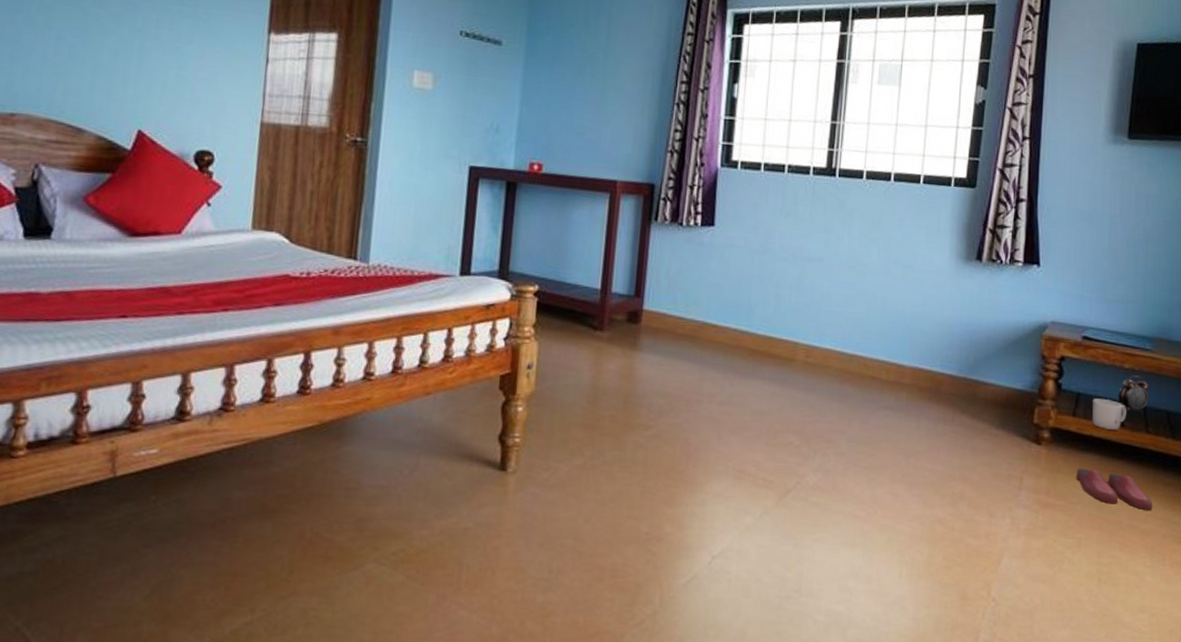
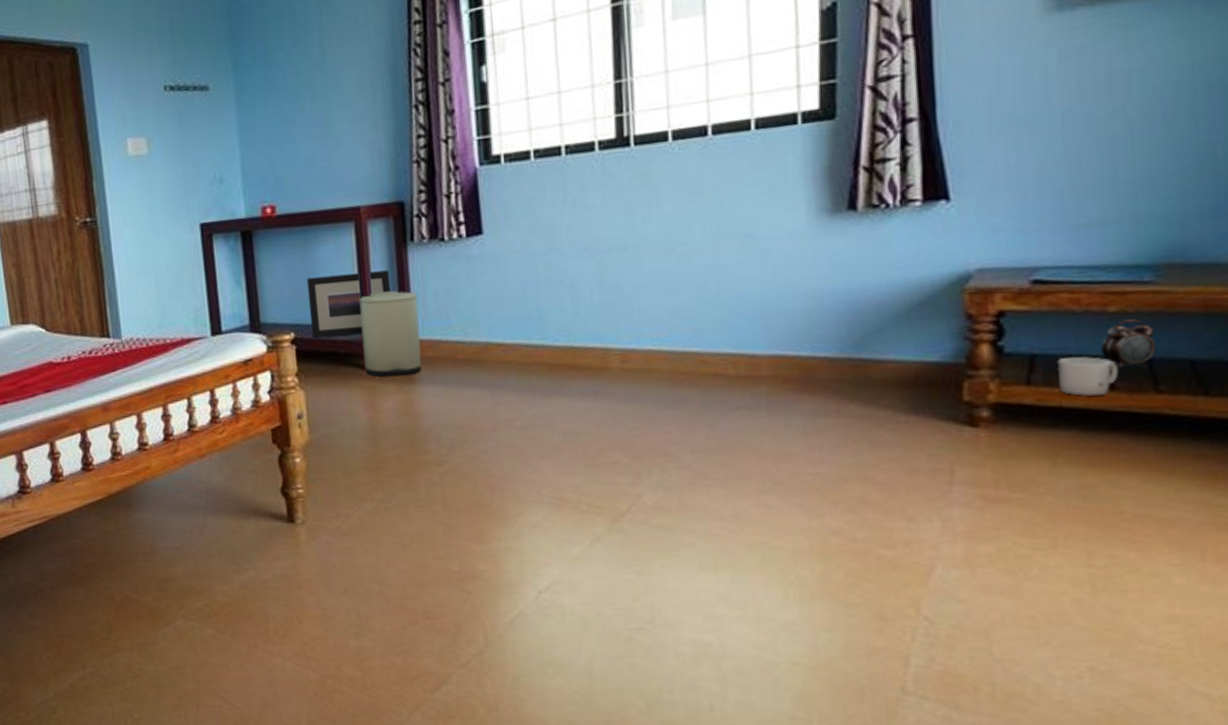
picture frame: none [555,236,633,297] -> present [306,270,391,339]
pedal bin: none [596,261,652,342] -> present [359,291,422,377]
slippers: present [1076,468,1152,510] -> none [1040,448,1176,493]

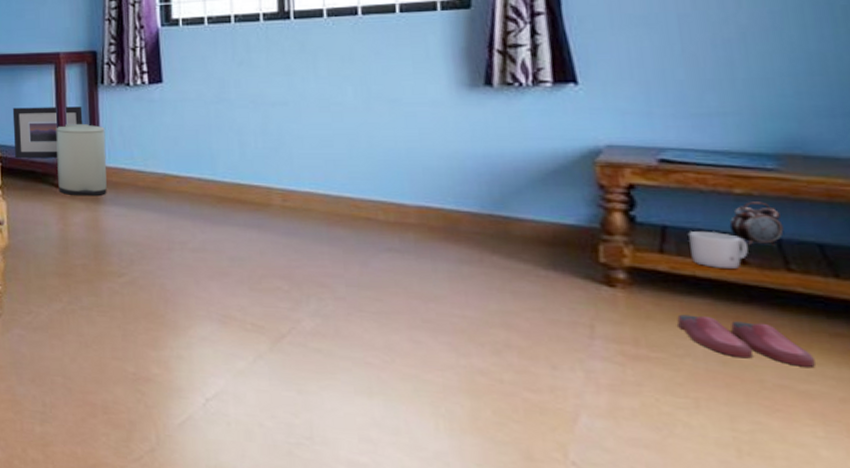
slippers: none [1040,448,1176,493] -> present [677,314,815,367]

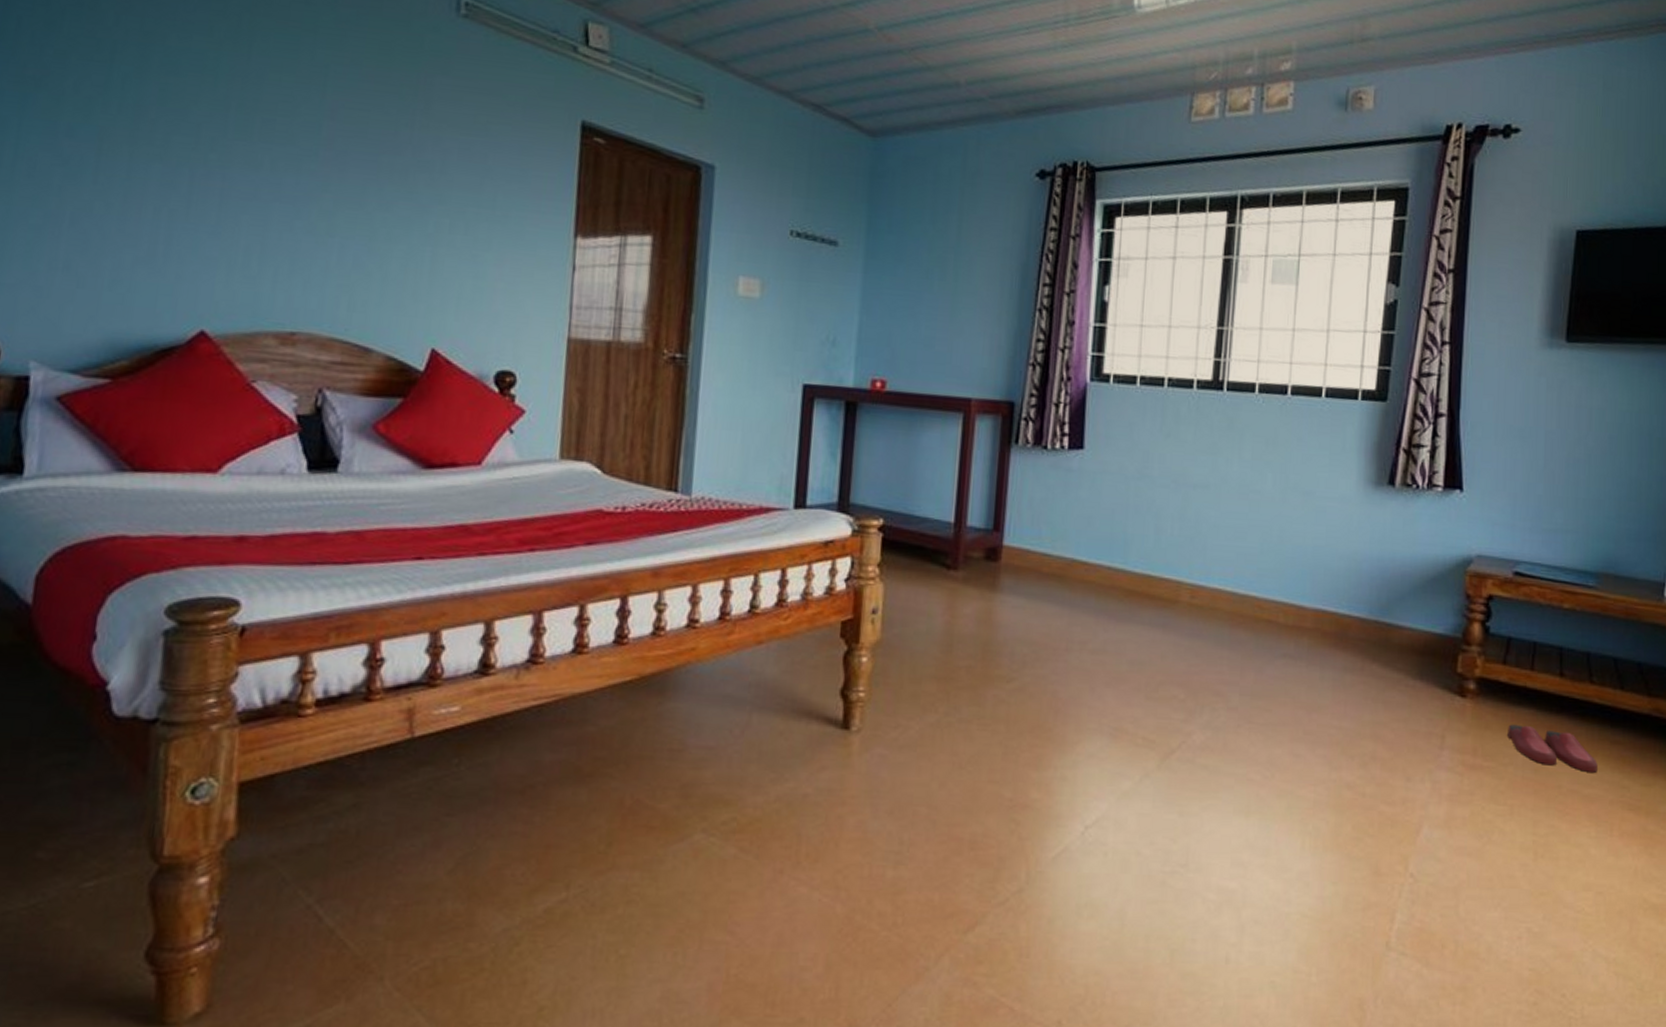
picture frame: present [12,106,83,159] -> none [902,463,990,531]
pedal bin: present [56,124,107,196] -> none [950,490,1013,582]
mug: present [688,232,748,269] -> none [1525,644,1566,680]
alarm clock: present [729,201,784,247] -> none [1556,616,1593,660]

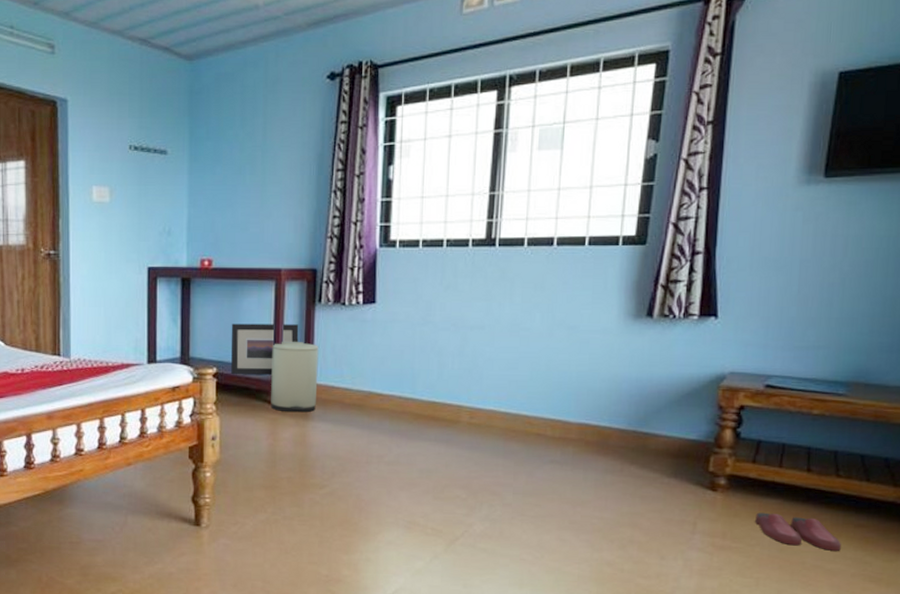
picture frame: none [902,463,990,531] -> present [230,323,299,375]
pedal bin: none [950,490,1013,582] -> present [271,342,319,413]

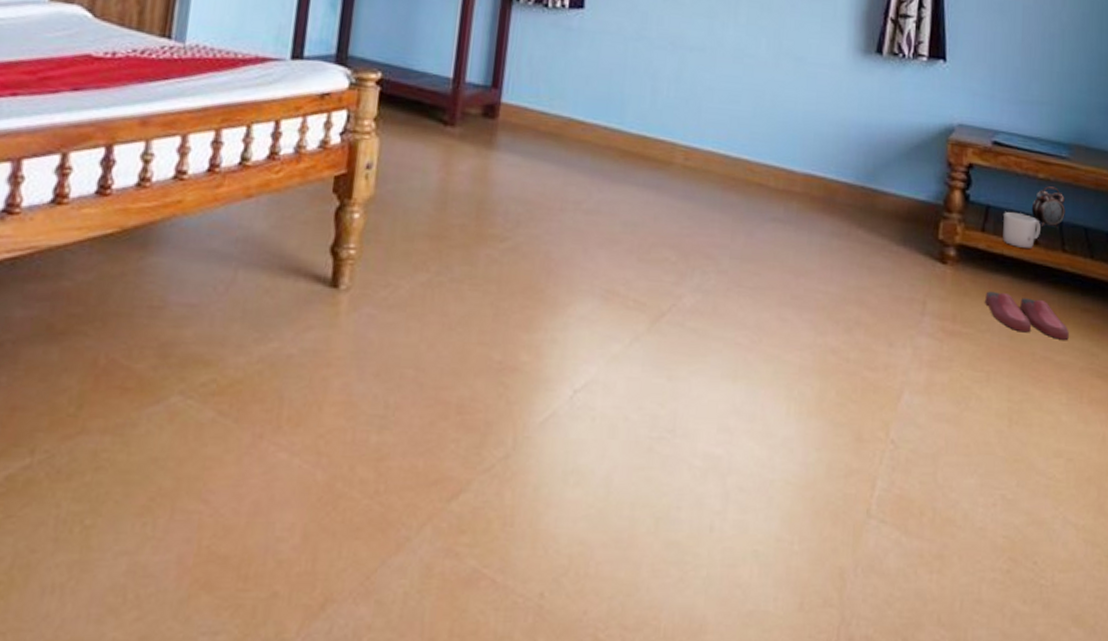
picture frame: present [230,323,299,375] -> none [400,16,491,87]
pedal bin: present [271,342,319,413] -> none [447,46,513,140]
mug: none [774,445,814,475] -> present [1002,212,1040,248]
alarm clock: none [804,421,842,458] -> present [1031,186,1066,229]

